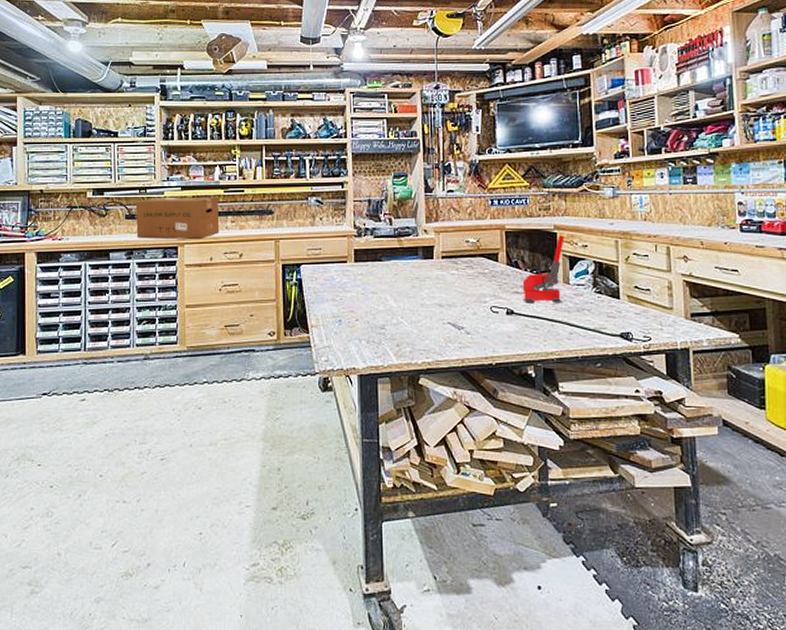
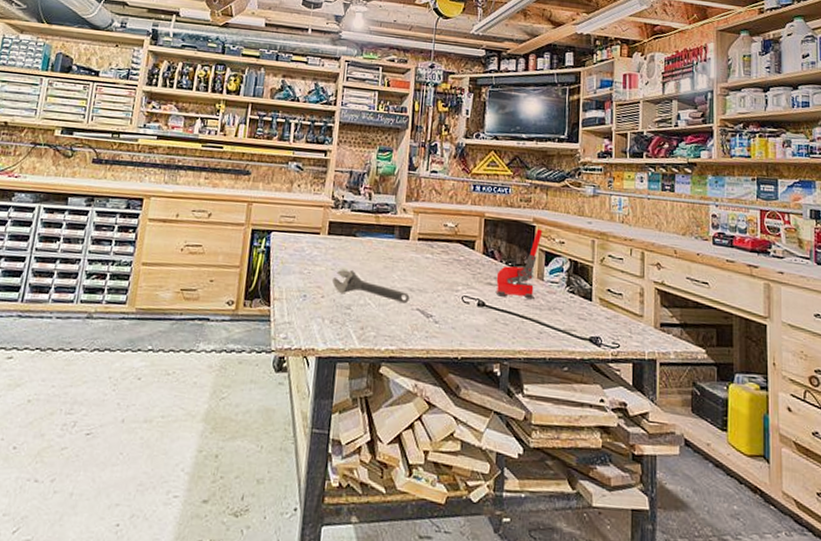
box: present [135,197,220,239] -> none [101,143,195,193]
adjustable wrench: none [363,292,440,319] -> present [332,269,410,304]

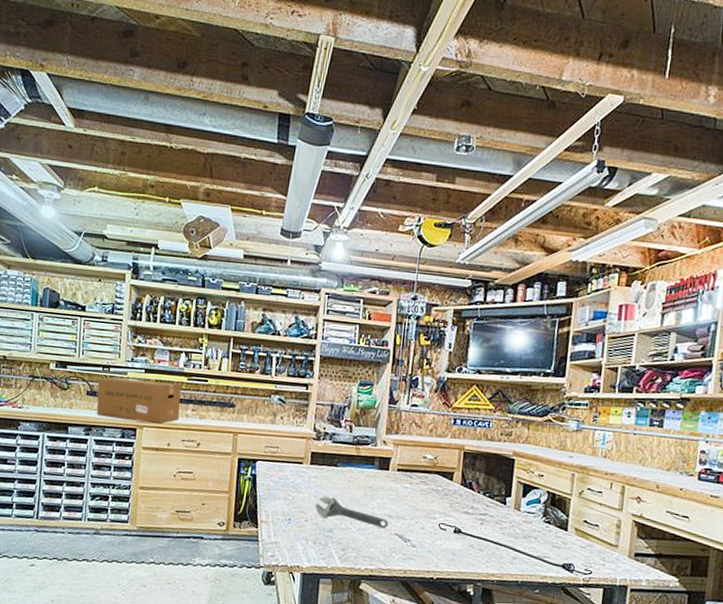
box: none [101,143,195,193] -> present [96,377,181,424]
clamp: present [495,229,543,300] -> none [472,462,522,529]

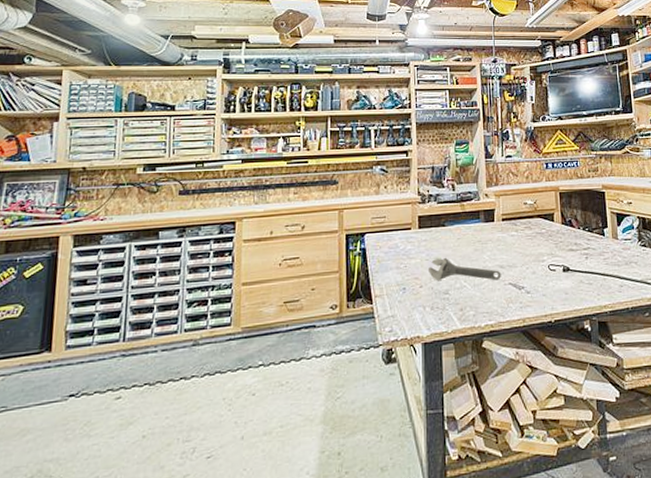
box: present [96,377,181,424] -> none [190,169,282,215]

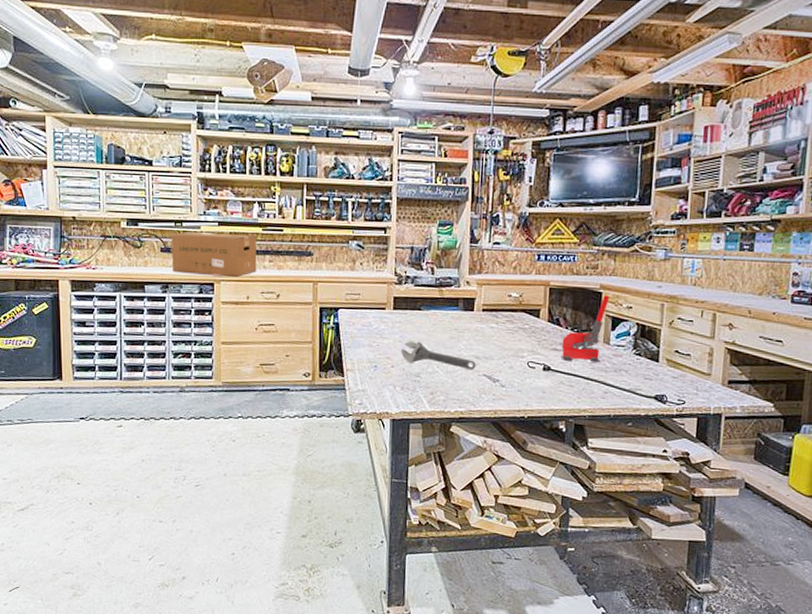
box: none [190,169,282,215] -> present [171,232,257,277]
clamp: none [576,194,612,260] -> present [561,295,610,363]

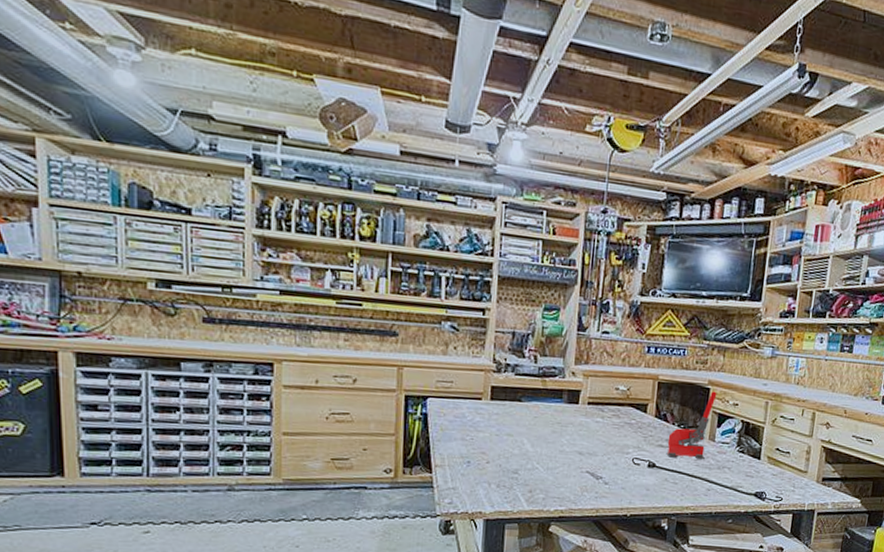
box: present [171,232,257,277] -> none [216,299,329,357]
adjustable wrench: present [400,341,476,370] -> none [497,435,579,467]

